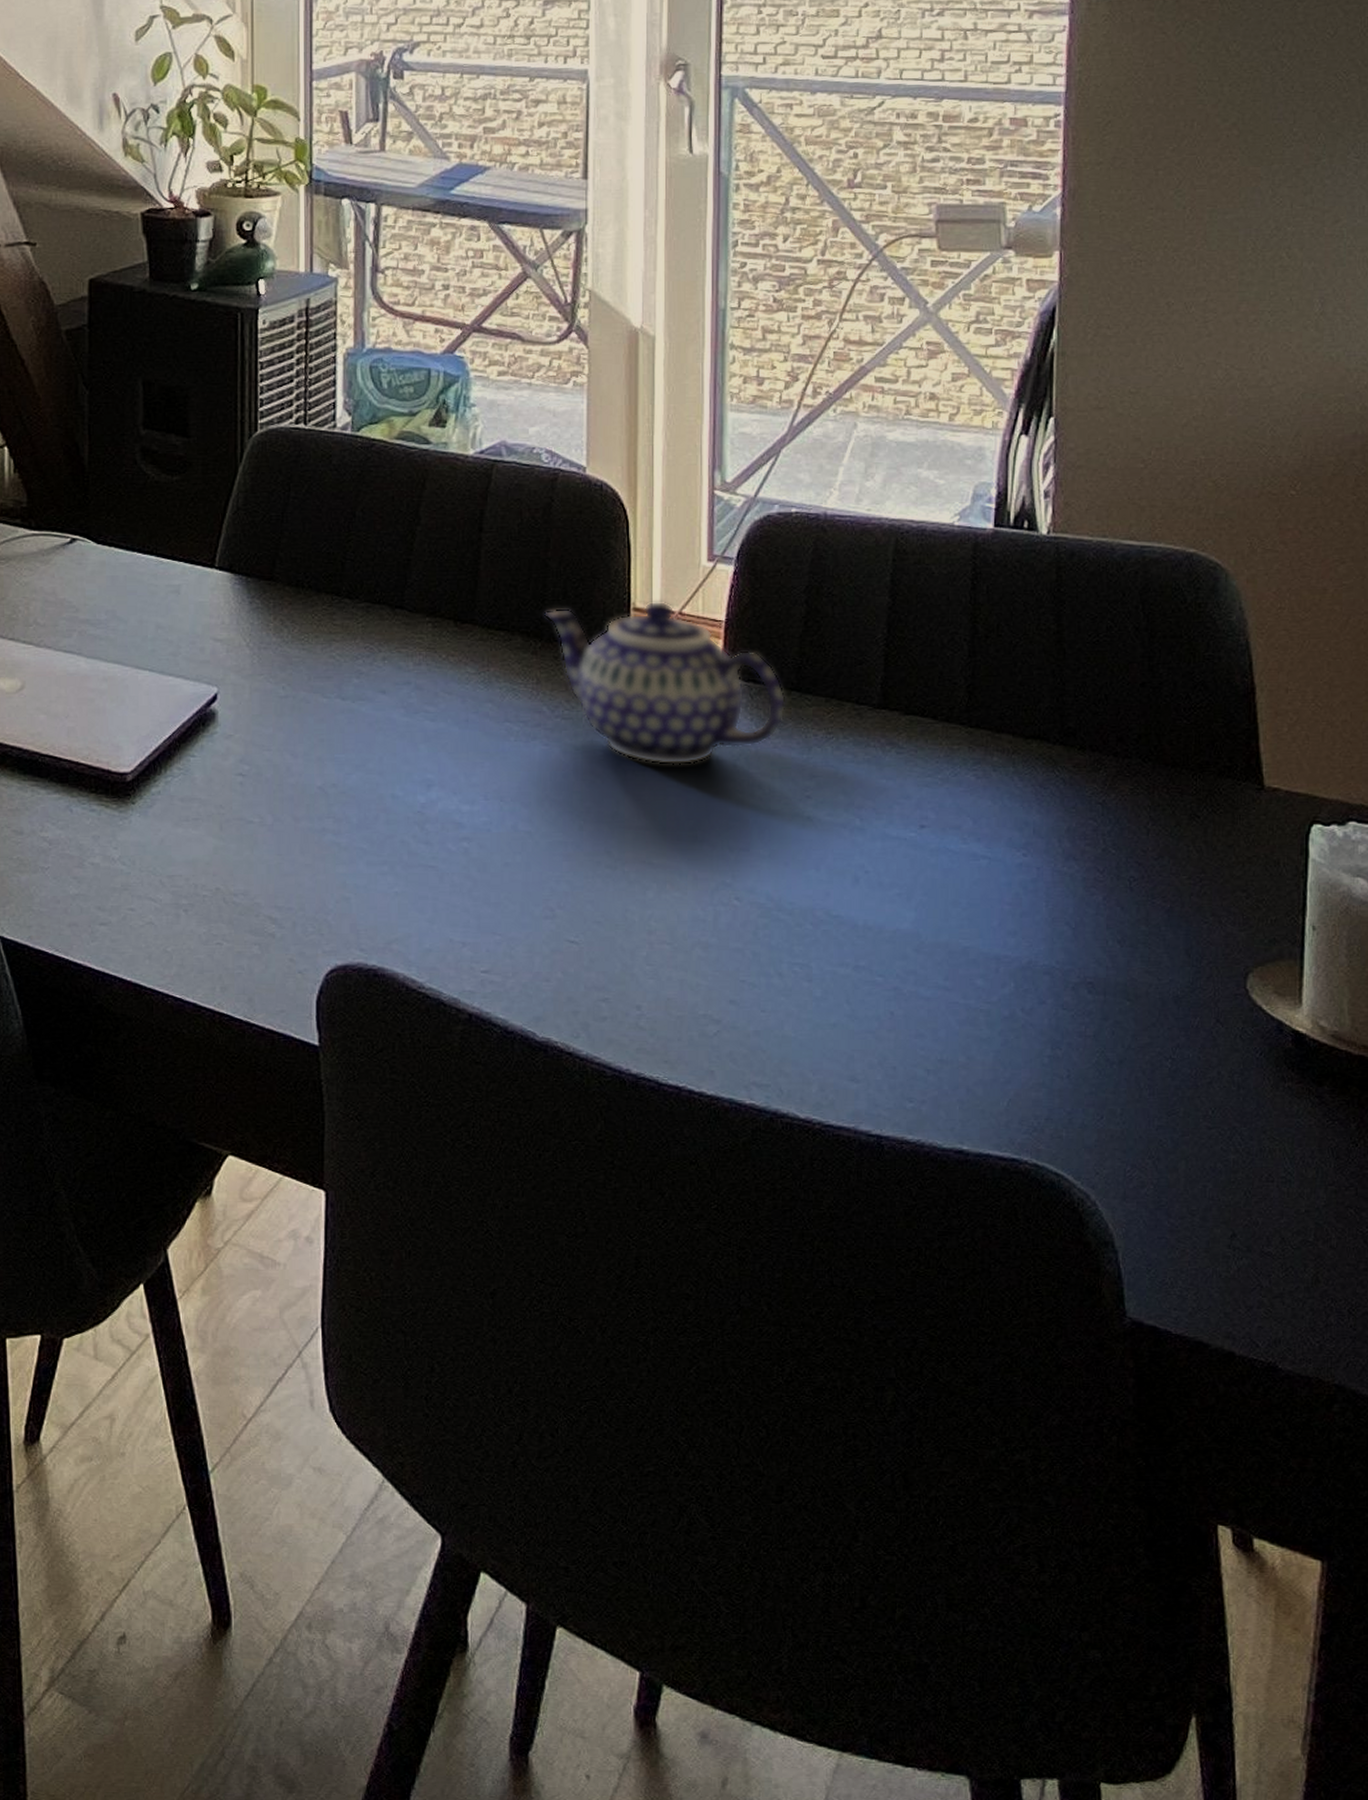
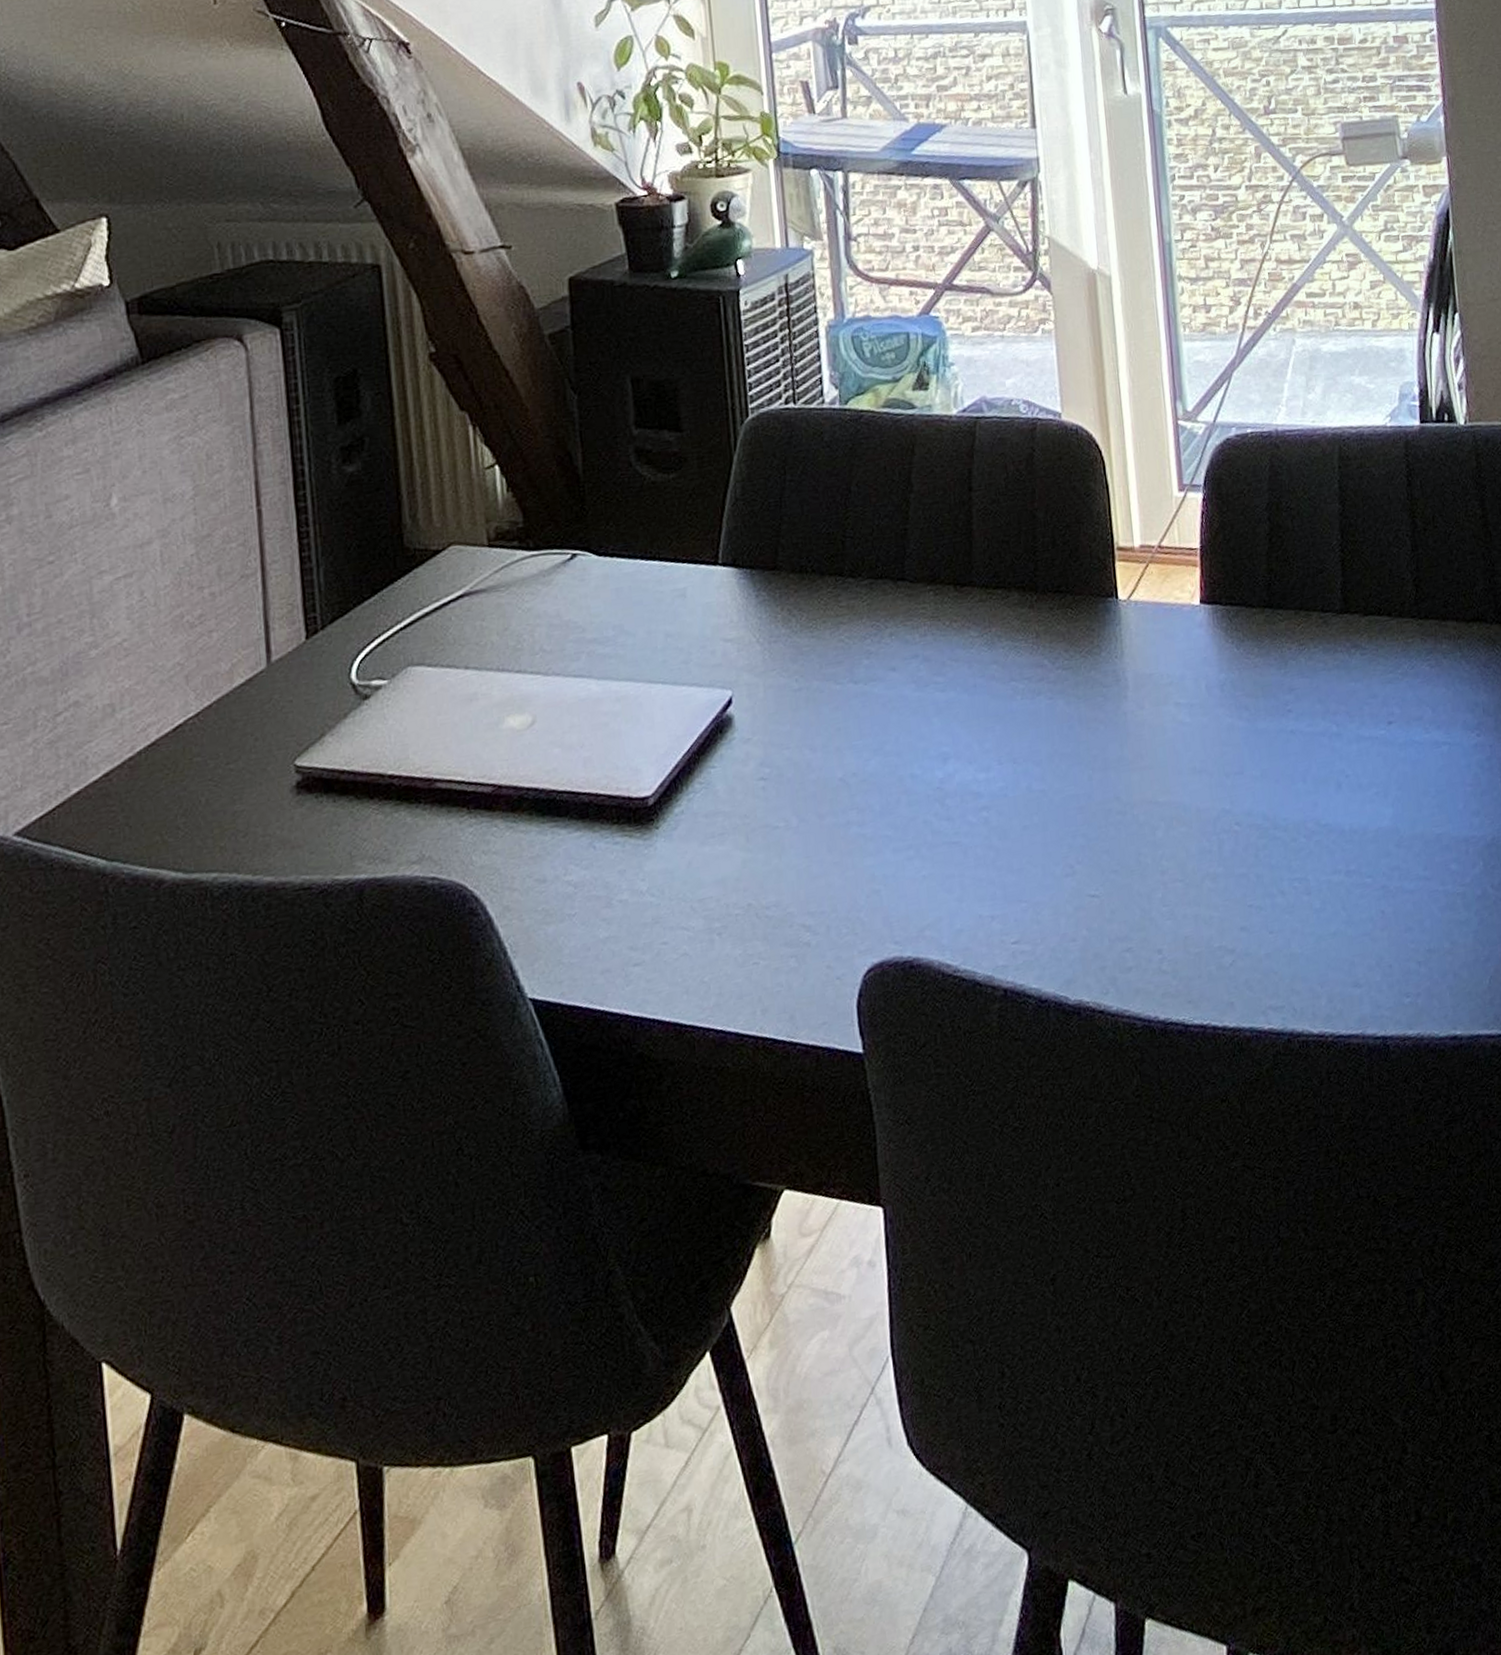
teapot: present [544,601,786,765] -> none [1037,536,1261,702]

